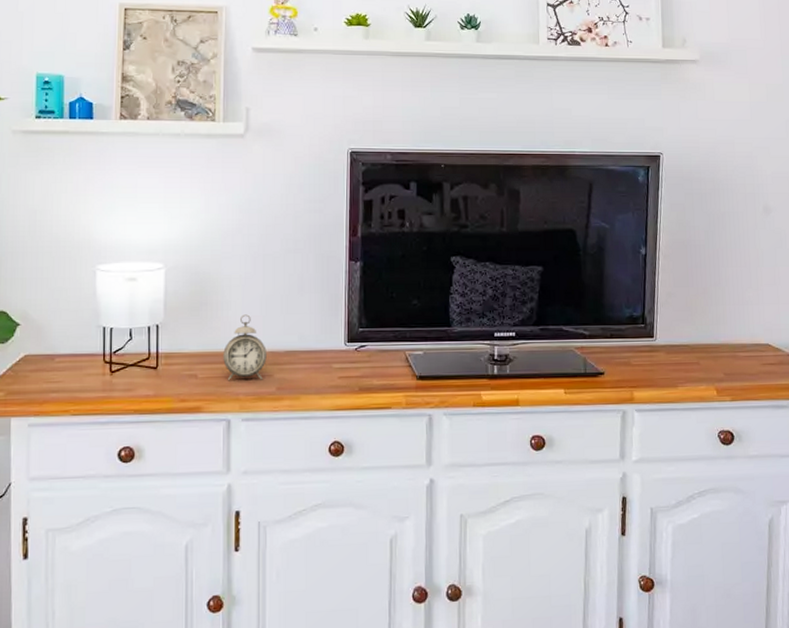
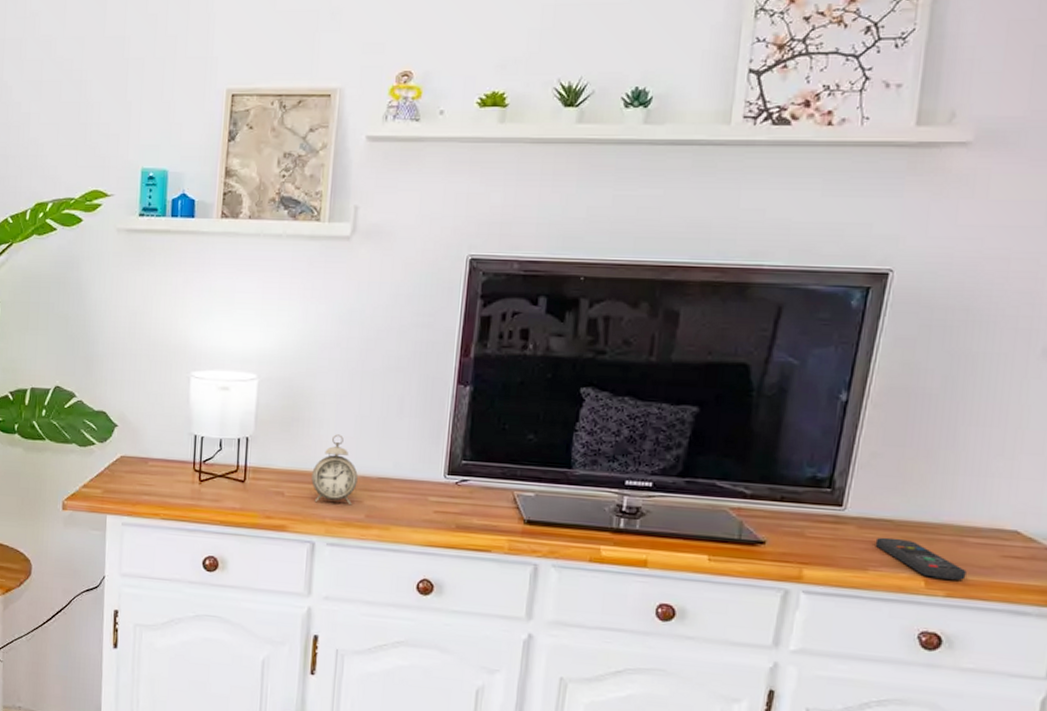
remote control: none [679,358,742,387] -> present [875,537,967,580]

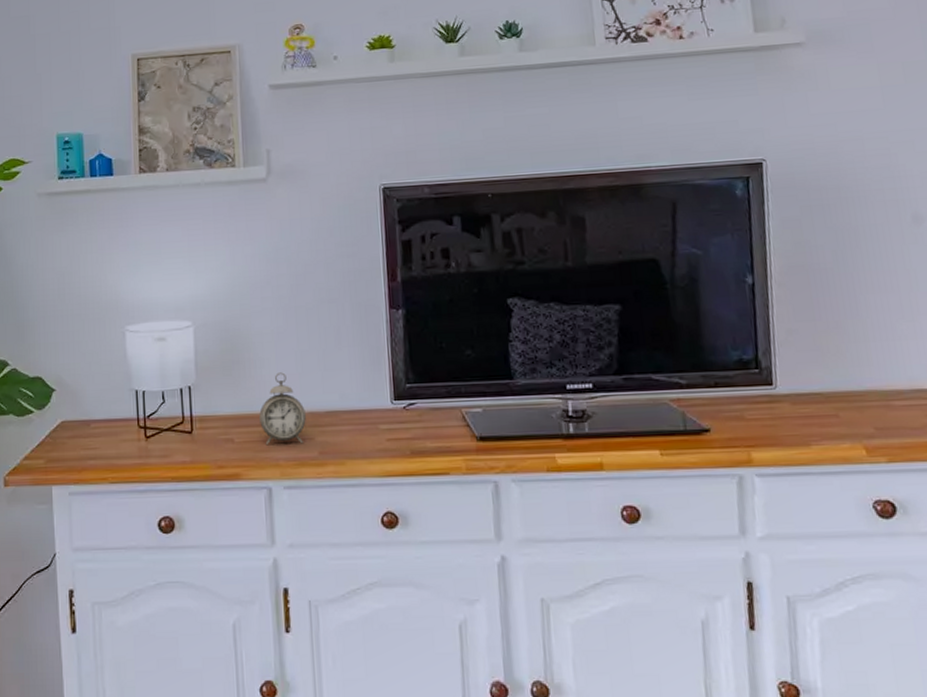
remote control: present [875,537,967,580] -> none [810,410,902,445]

